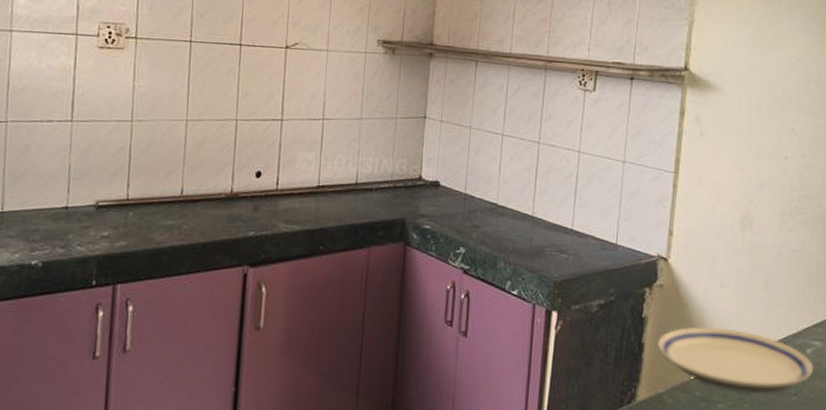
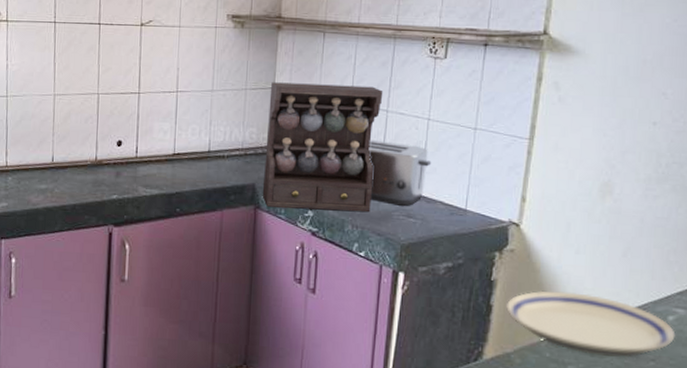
spice rack: none [412,111,535,249] -> present [262,82,383,213]
toaster: none [521,172,583,242] -> present [368,139,432,207]

